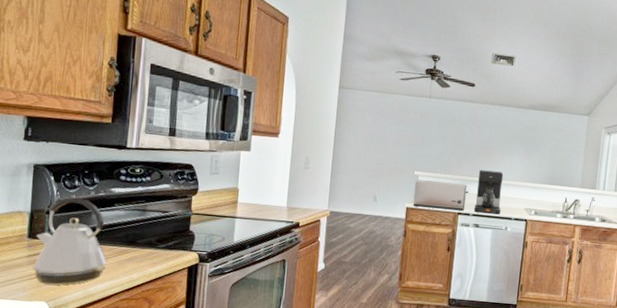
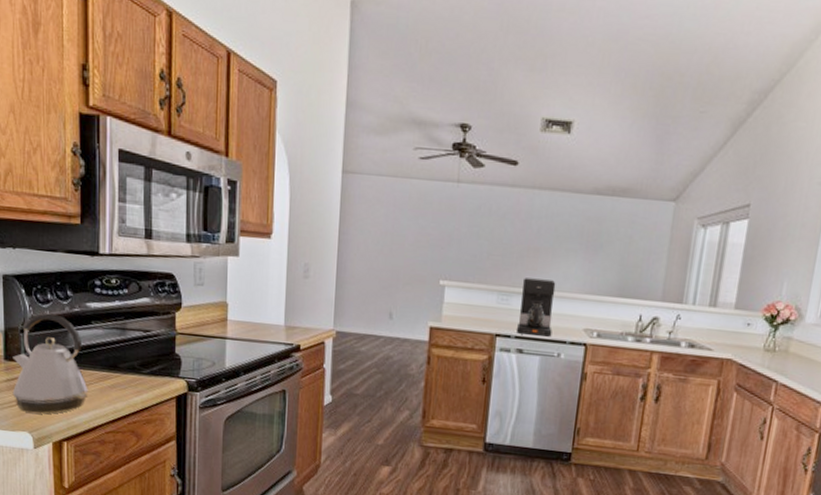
toaster: present [413,179,469,211] -> none [438,290,510,332]

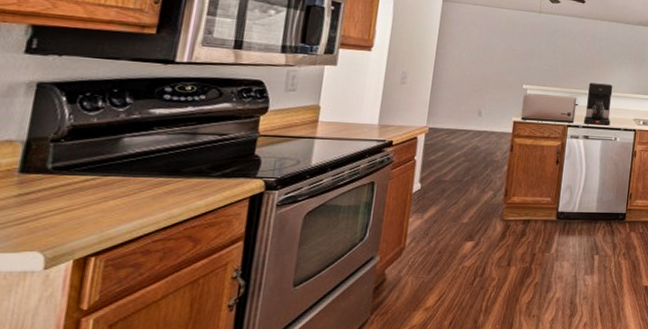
kettle: present [12,313,88,414] -> none [22,121,137,229]
toaster: none [438,290,510,332] -> present [520,92,579,123]

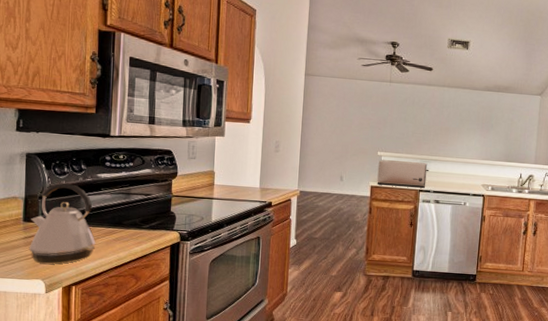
kettle: none [22,121,137,229] -> present [29,183,96,264]
coffee maker: present [584,82,613,126] -> none [435,149,462,191]

